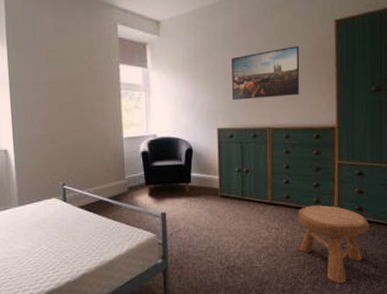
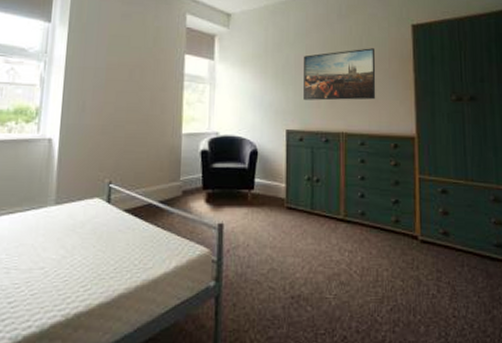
stool: present [298,204,369,284] -> none [375,225,457,327]

